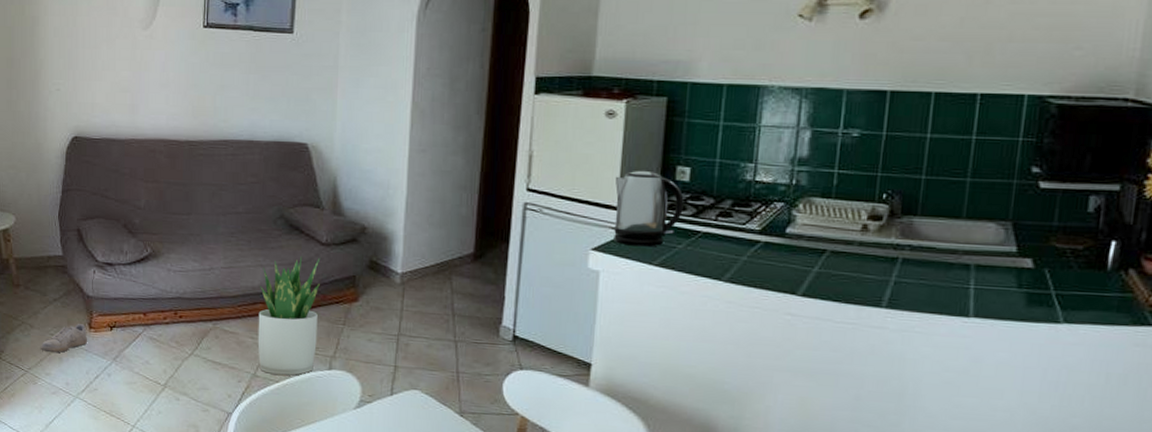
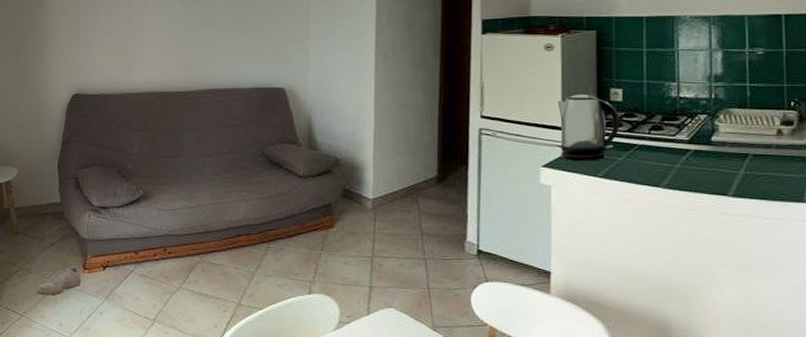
planter: present [257,256,321,376] -> none [242,189,299,302]

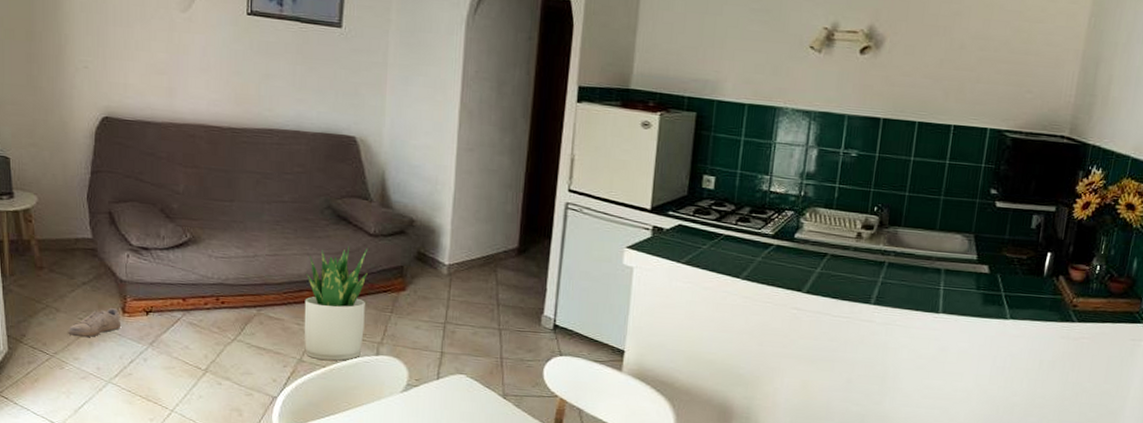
planter: none [242,189,299,302] -> present [304,246,369,361]
kettle: present [558,93,620,161] -> none [646,177,709,247]

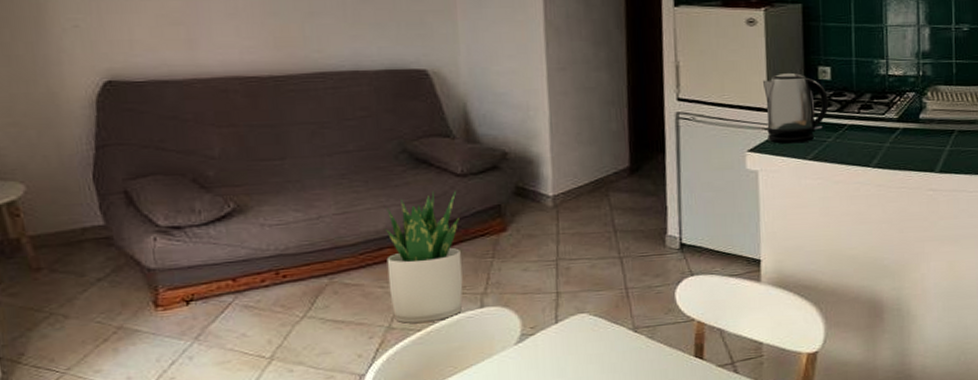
shoe: present [67,308,120,337] -> none [82,303,154,344]
kettle: none [646,177,709,247] -> present [763,72,829,144]

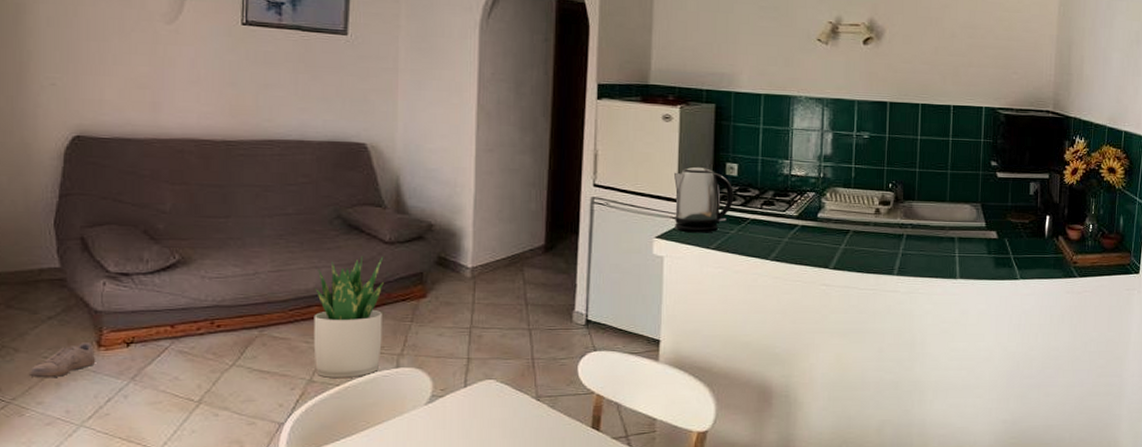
shoe: none [82,303,154,344] -> present [28,343,95,377]

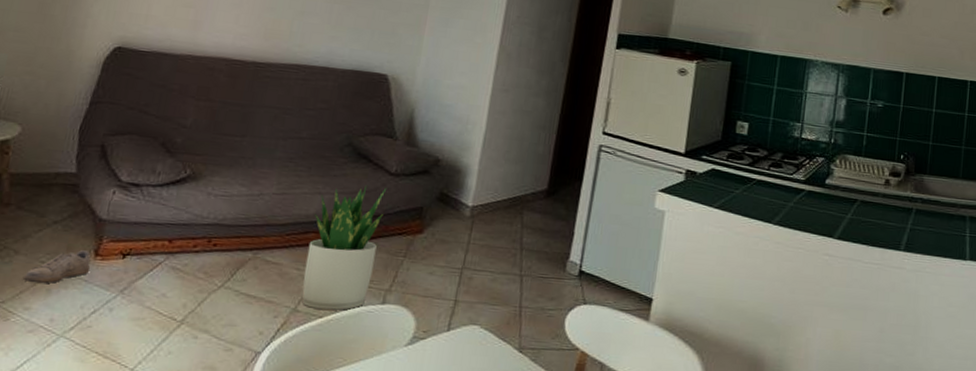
kettle: present [674,166,734,233] -> none [679,122,742,191]

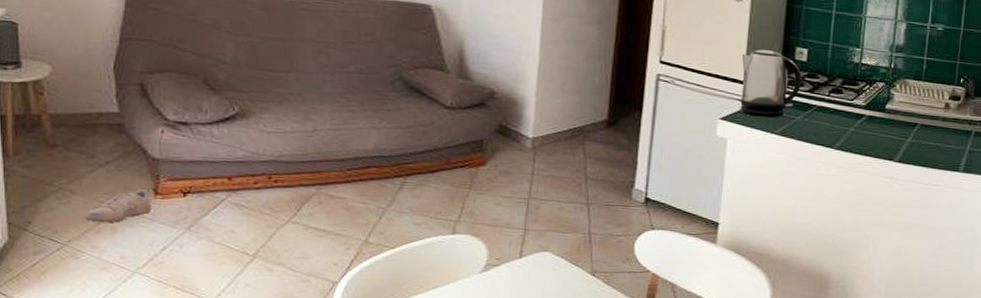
planter: present [302,185,388,310] -> none [370,119,445,241]
kettle: none [679,122,742,191] -> present [740,49,802,118]

